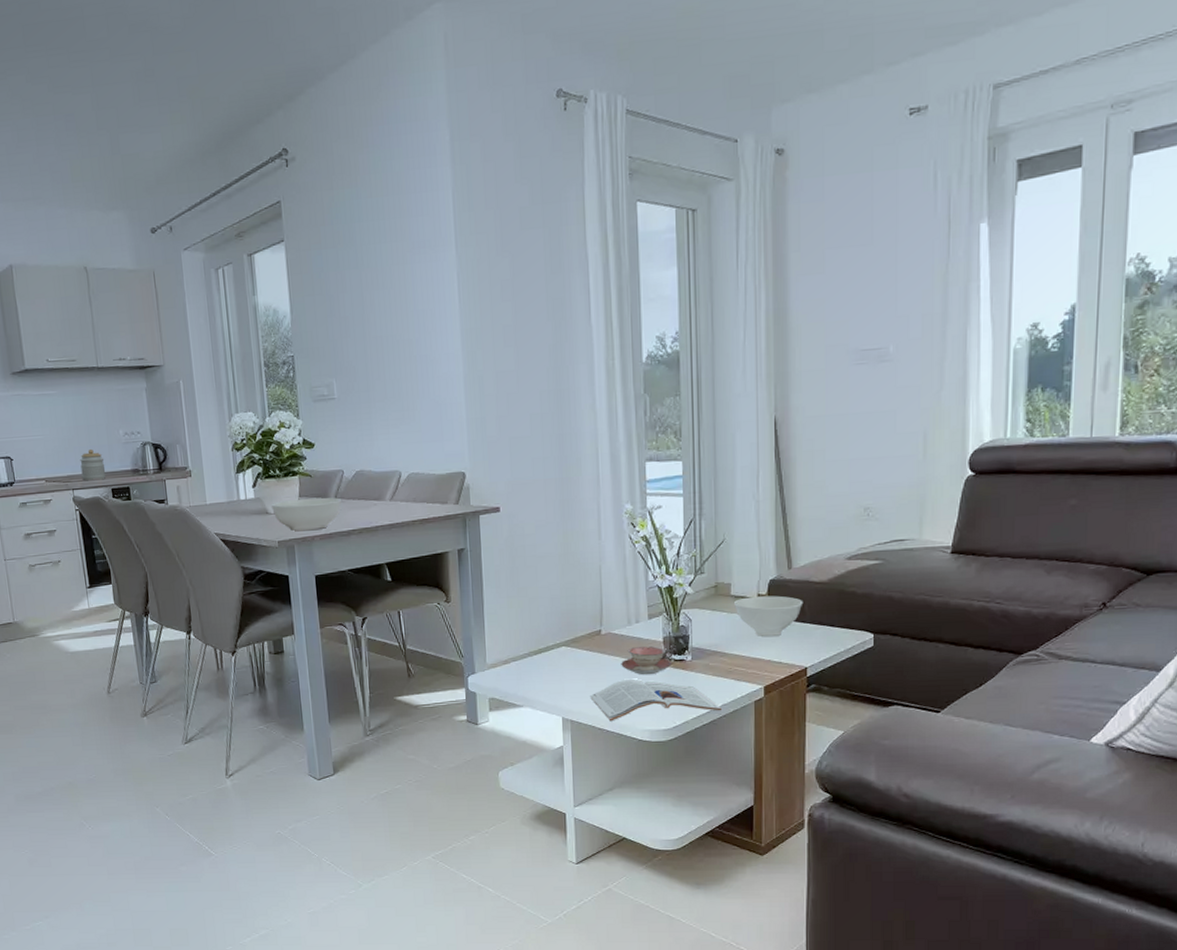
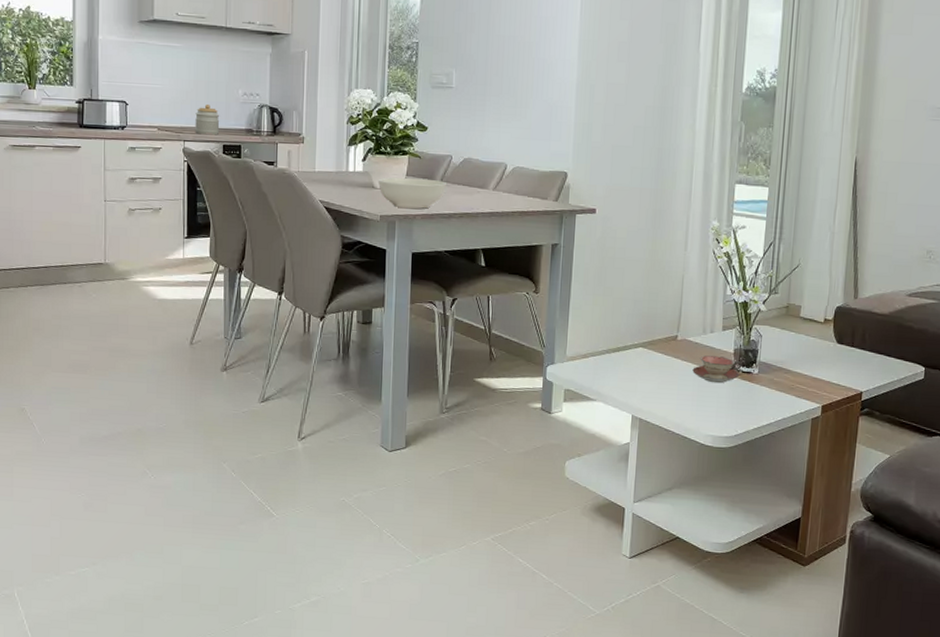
magazine: present [590,678,723,722] -> none [660,385,782,425]
bowl: present [733,595,803,637] -> none [801,320,865,360]

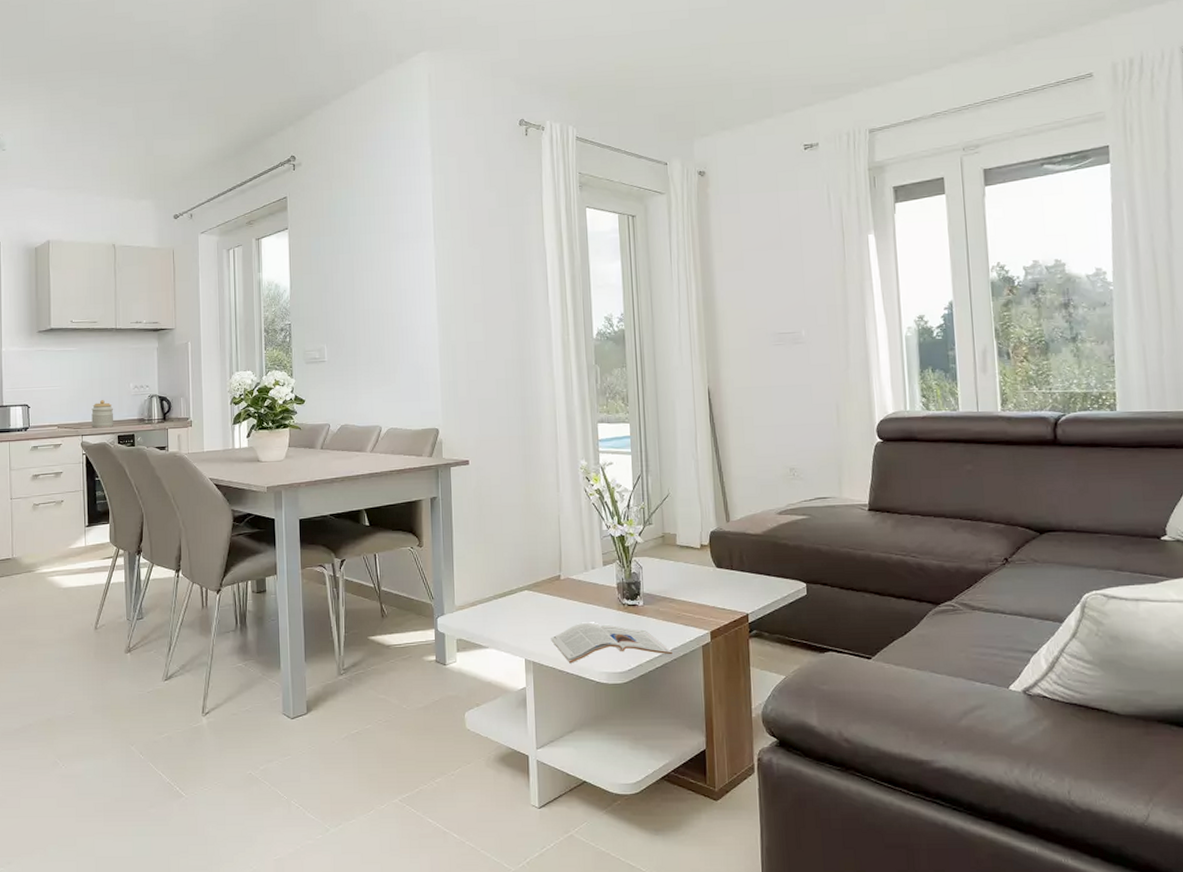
bowl: present [378,177,447,209] -> none [263,448,328,478]
magazine: none [660,385,782,425] -> present [551,622,673,664]
teacup: present [692,355,742,384] -> none [579,592,627,619]

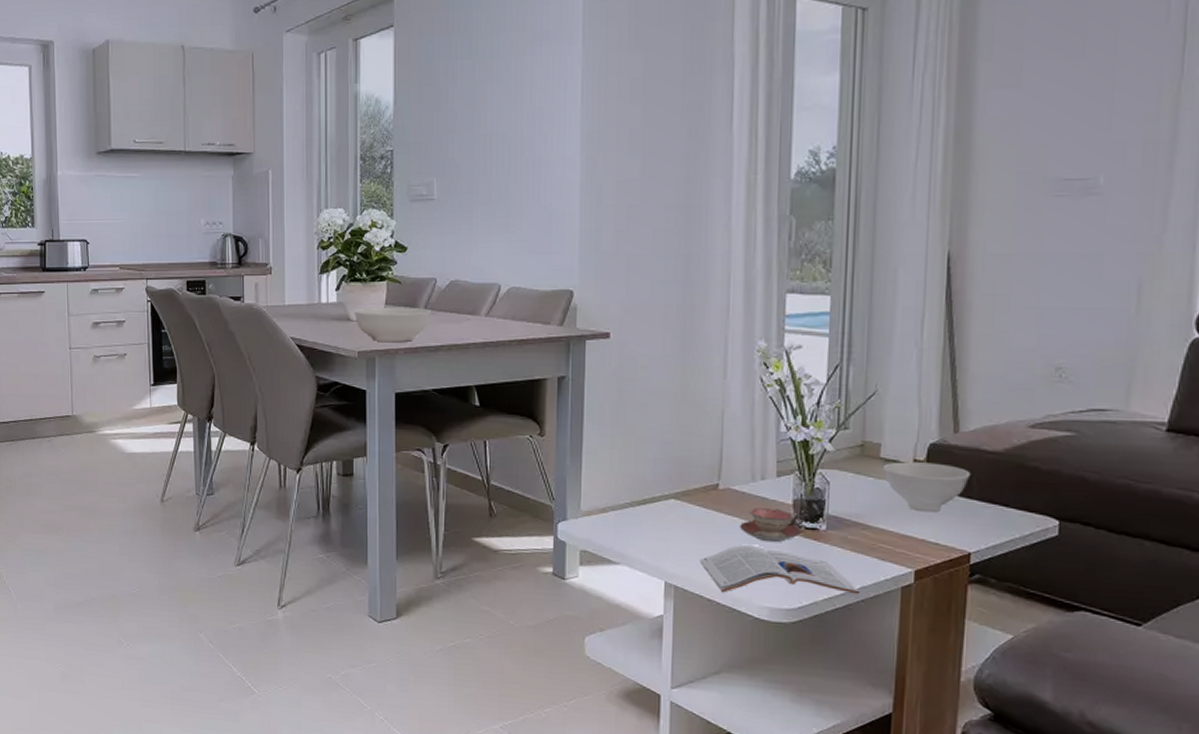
jar: present [91,400,114,428] -> none [157,238,183,271]
bowl: none [263,448,328,478] -> present [355,306,432,343]
teacup: none [579,592,627,619] -> present [740,508,805,543]
bowl: none [679,546,742,585] -> present [882,461,971,512]

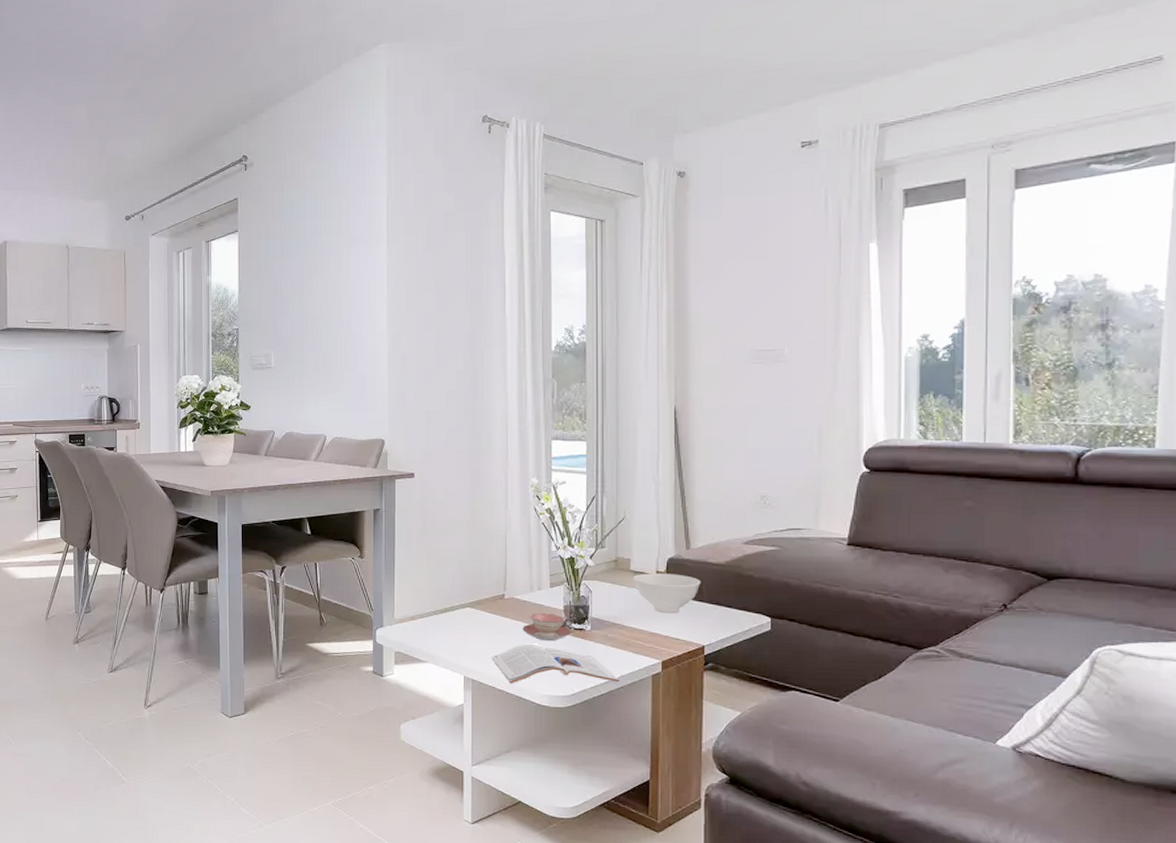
bowl: present [355,306,432,343] -> none [208,454,271,484]

